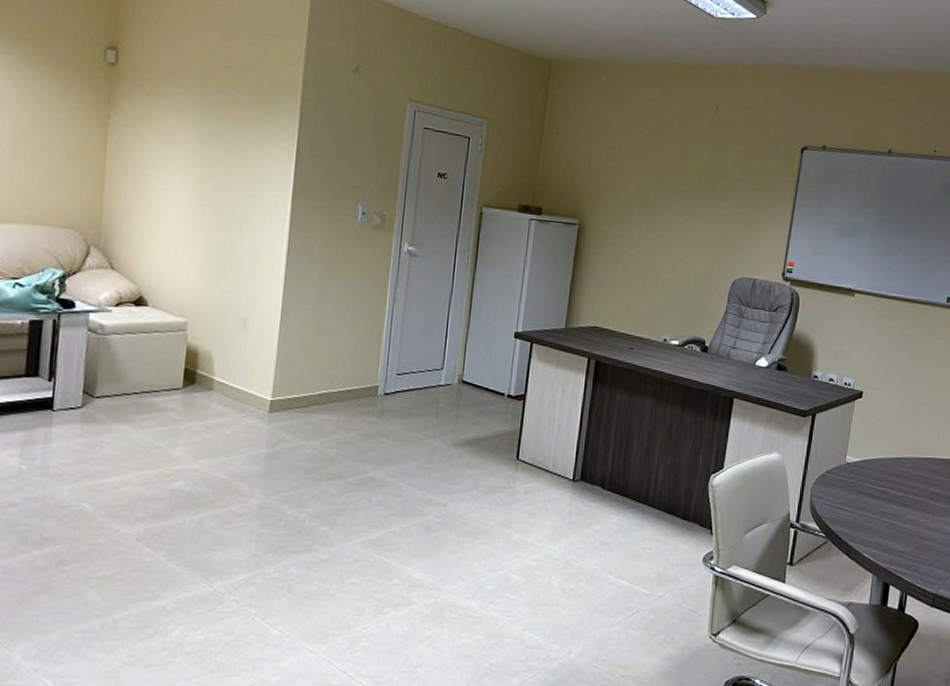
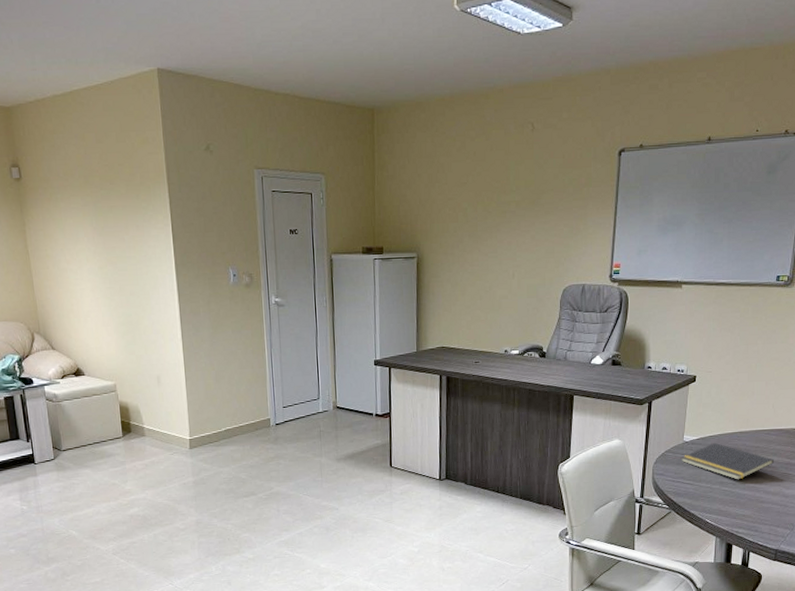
notepad: none [841,466,937,511] -> present [680,442,775,480]

